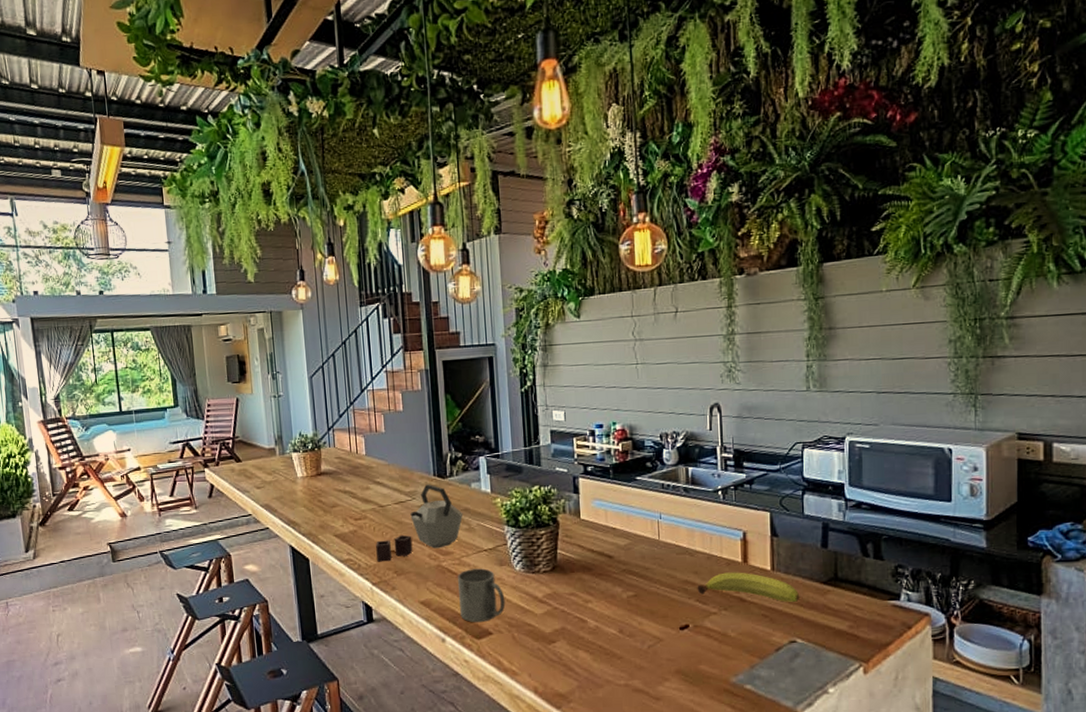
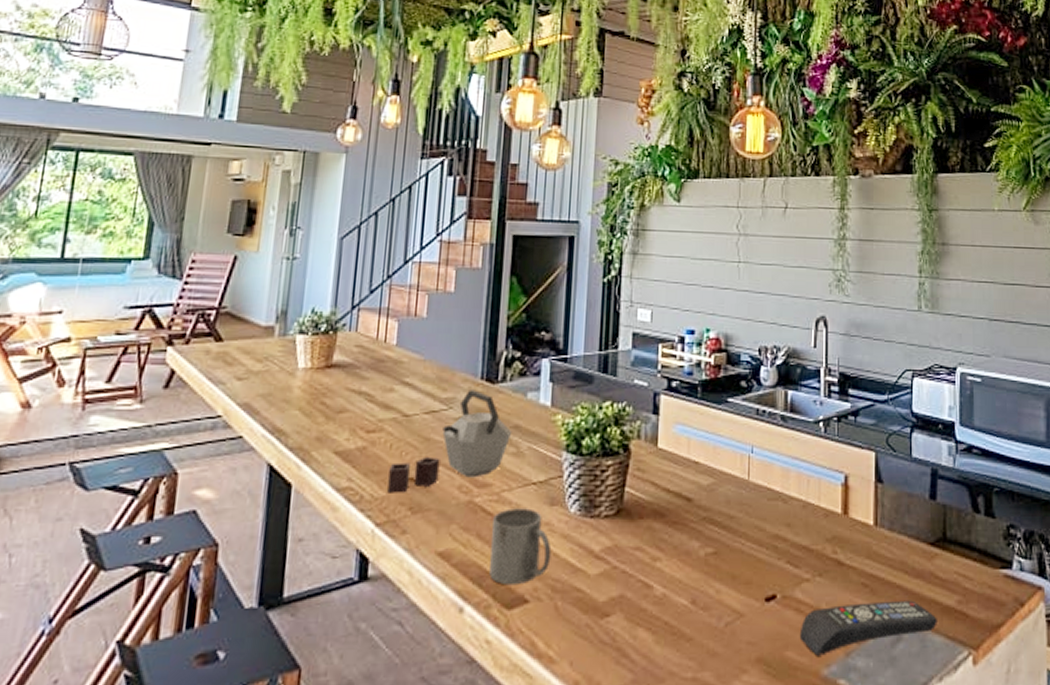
fruit: present [697,572,800,602] -> none [789,526,905,568]
remote control: none [710,626,831,668] -> present [799,600,937,656]

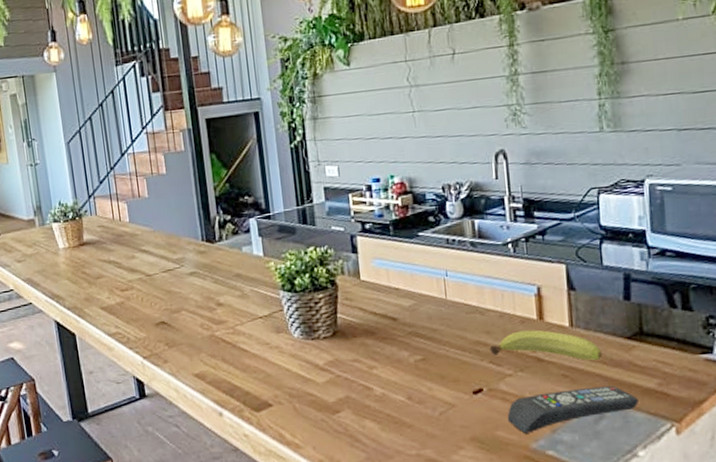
kettle: present [387,390,512,493] -> none [144,250,236,334]
mug: present [489,508,552,586] -> none [232,336,285,395]
fruit: none [789,526,905,568] -> present [489,330,603,361]

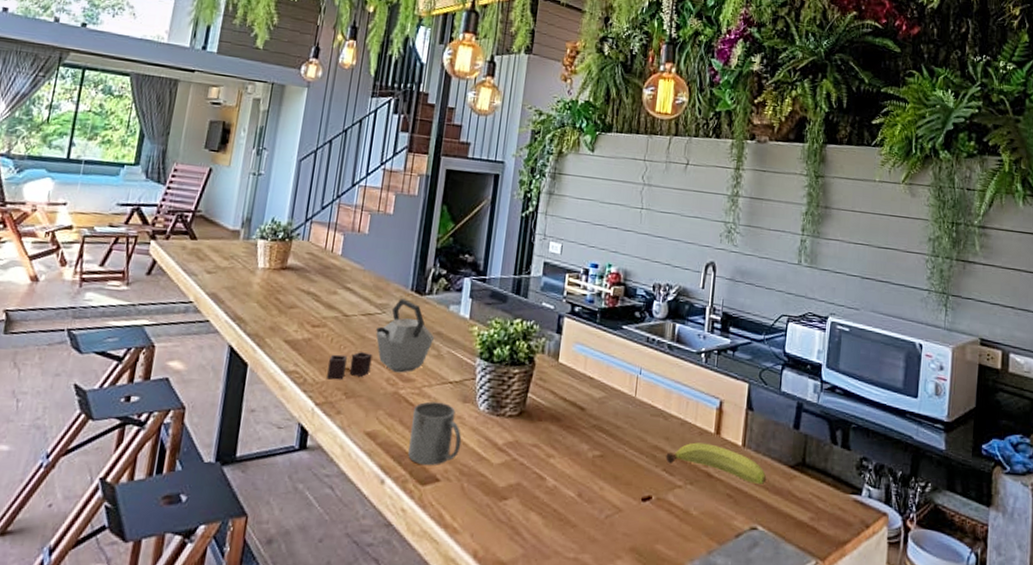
kettle: none [144,250,236,334] -> present [327,298,435,380]
mug: none [232,336,285,395] -> present [408,401,462,466]
remote control: present [507,385,639,434] -> none [668,510,791,552]

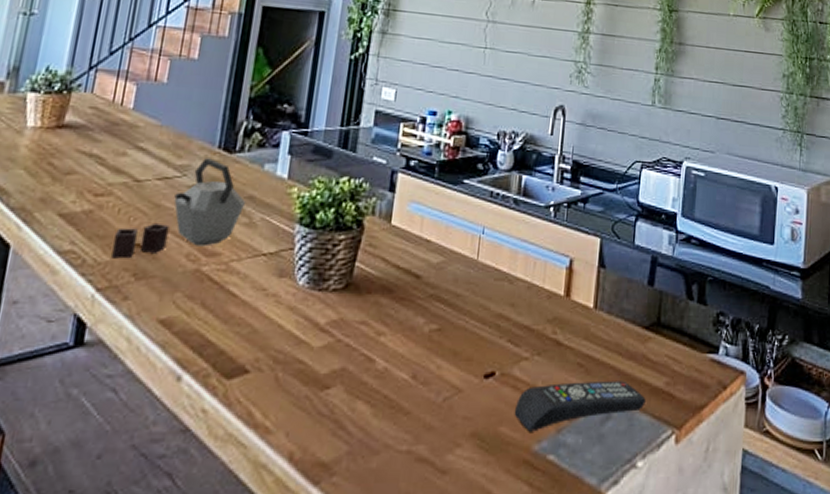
mug: present [408,401,462,466] -> none [211,278,277,355]
fruit: present [665,442,767,484] -> none [511,307,620,349]
remote control: none [668,510,791,552] -> present [514,380,646,432]

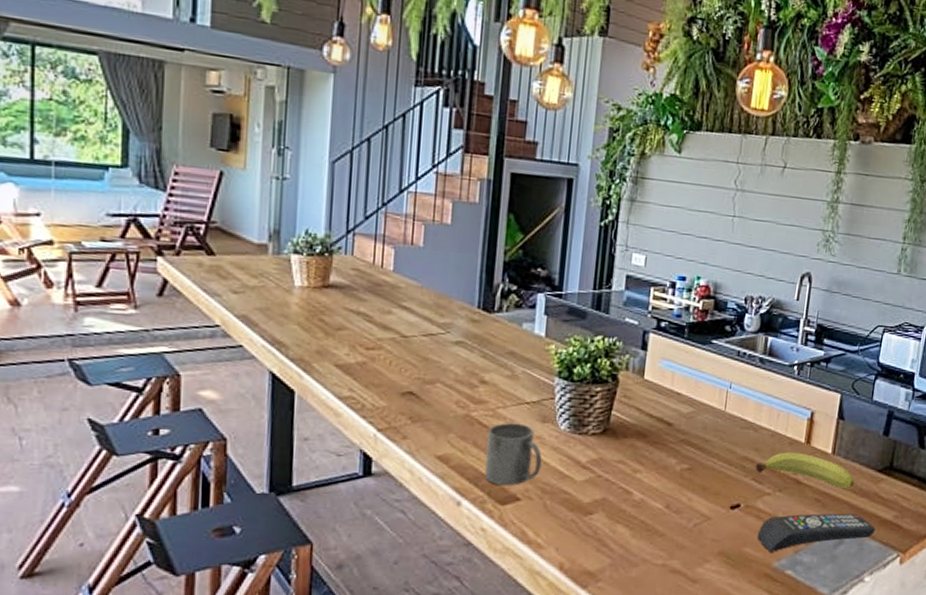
kettle: present [111,158,246,259] -> none [388,317,508,405]
mug: none [211,278,277,355] -> present [485,423,543,486]
fruit: none [511,307,620,349] -> present [755,452,855,488]

